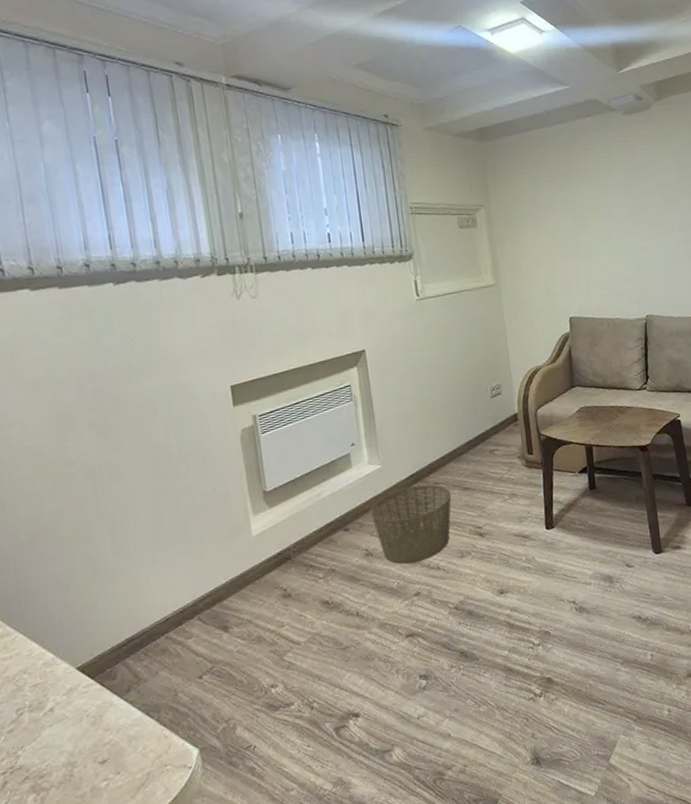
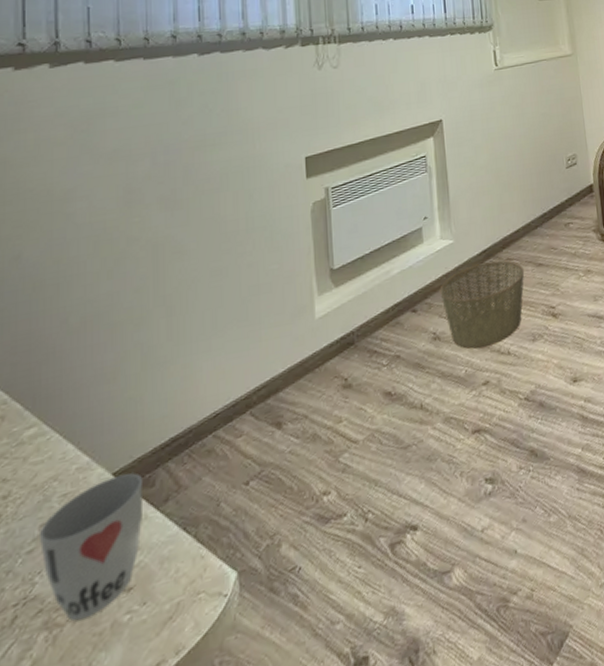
cup: none [16,668,110,786] -> present [38,473,144,622]

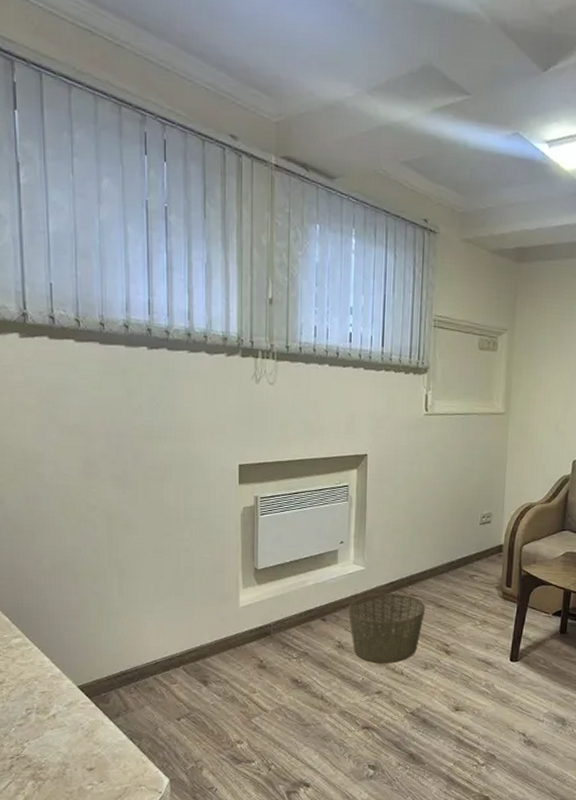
cup: present [38,473,144,622] -> none [25,688,101,780]

